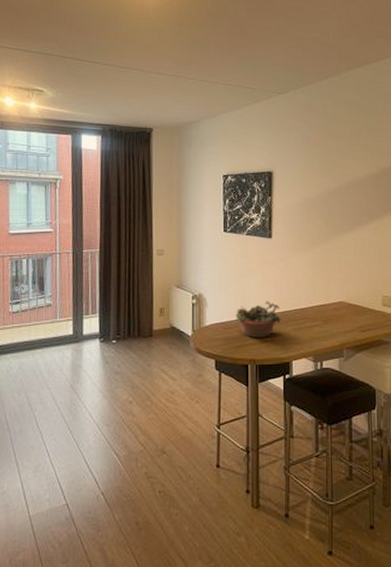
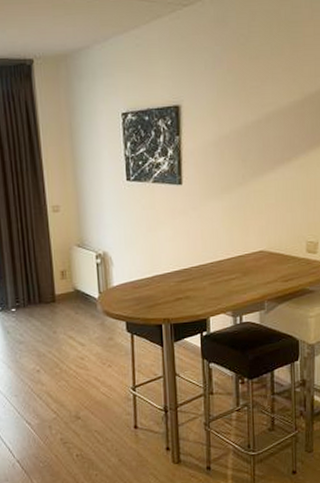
succulent planter: present [236,301,286,338] -> none [146,255,202,296]

